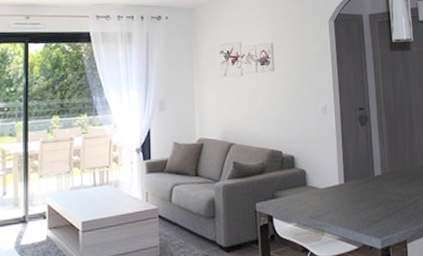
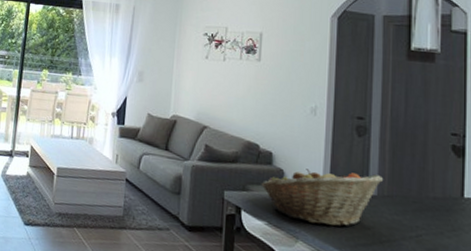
fruit basket: none [287,156,384,214] -> present [261,169,383,227]

